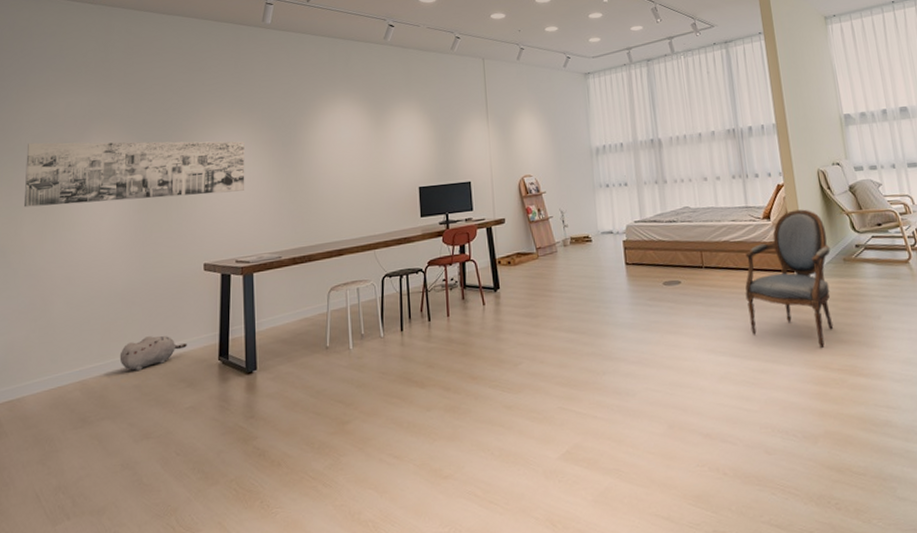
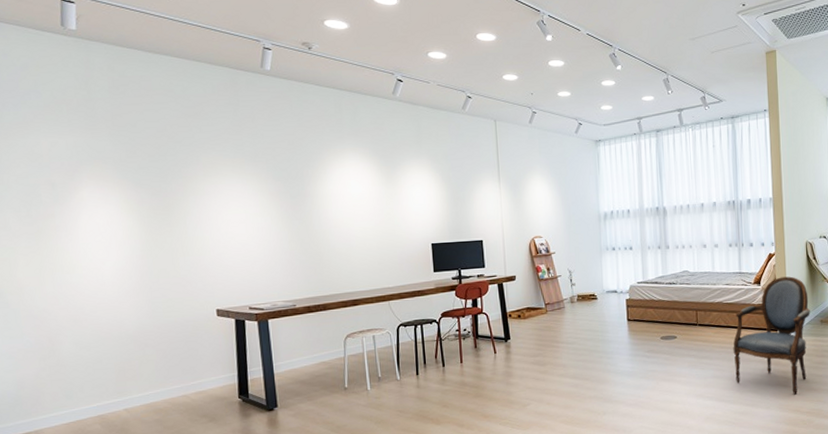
wall art: present [23,141,245,208] -> none [10,183,253,249]
plush toy: present [119,335,187,371] -> none [137,375,206,407]

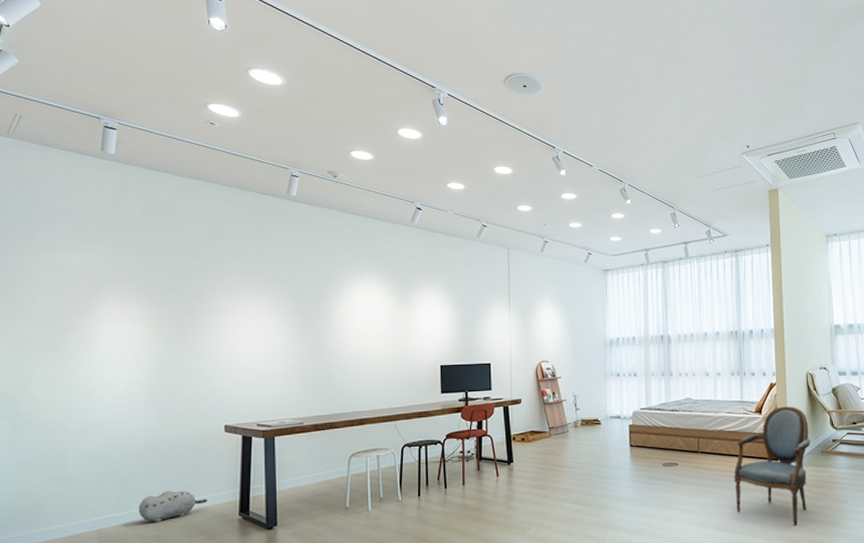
plush toy: none [137,375,206,407] -> present [138,490,207,522]

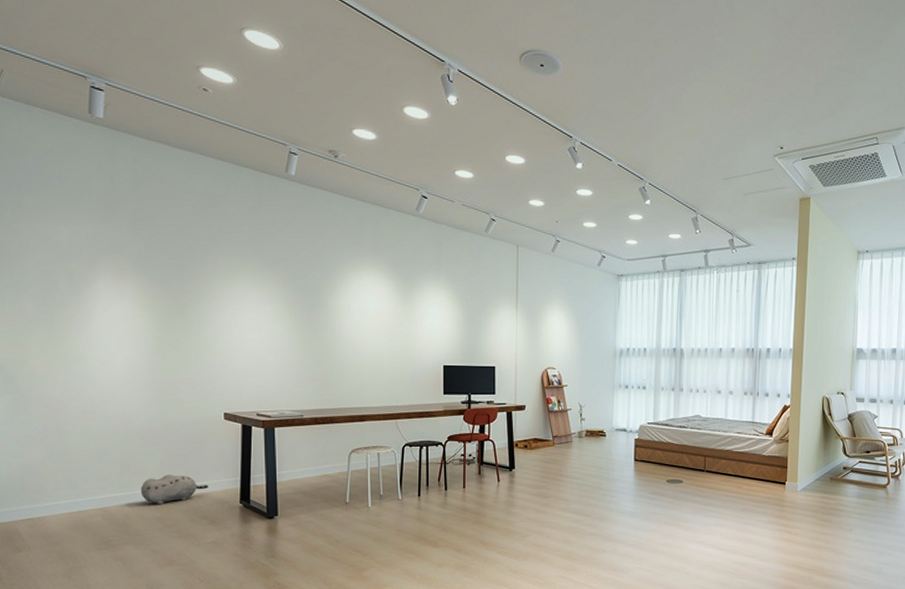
armchair: present [734,406,811,526] -> none [738,430,821,550]

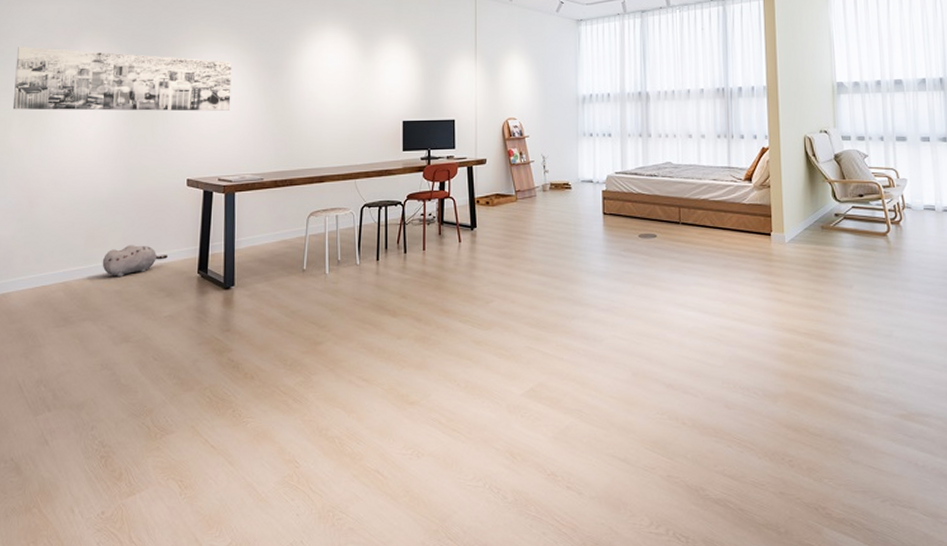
wall art: none [28,269,266,347] -> present [12,46,232,111]

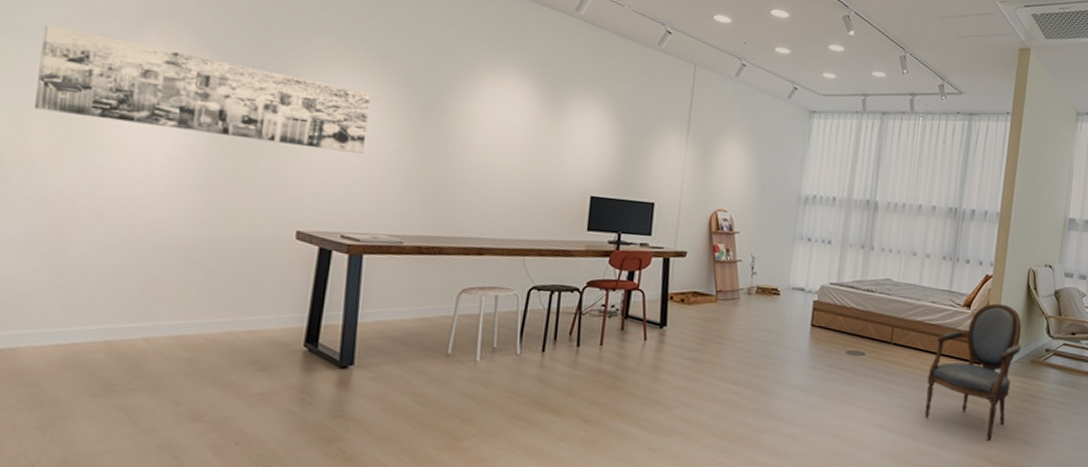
plush toy: present [102,245,168,277] -> none [165,303,263,341]
armchair: none [719,174,809,311] -> present [924,303,1022,441]

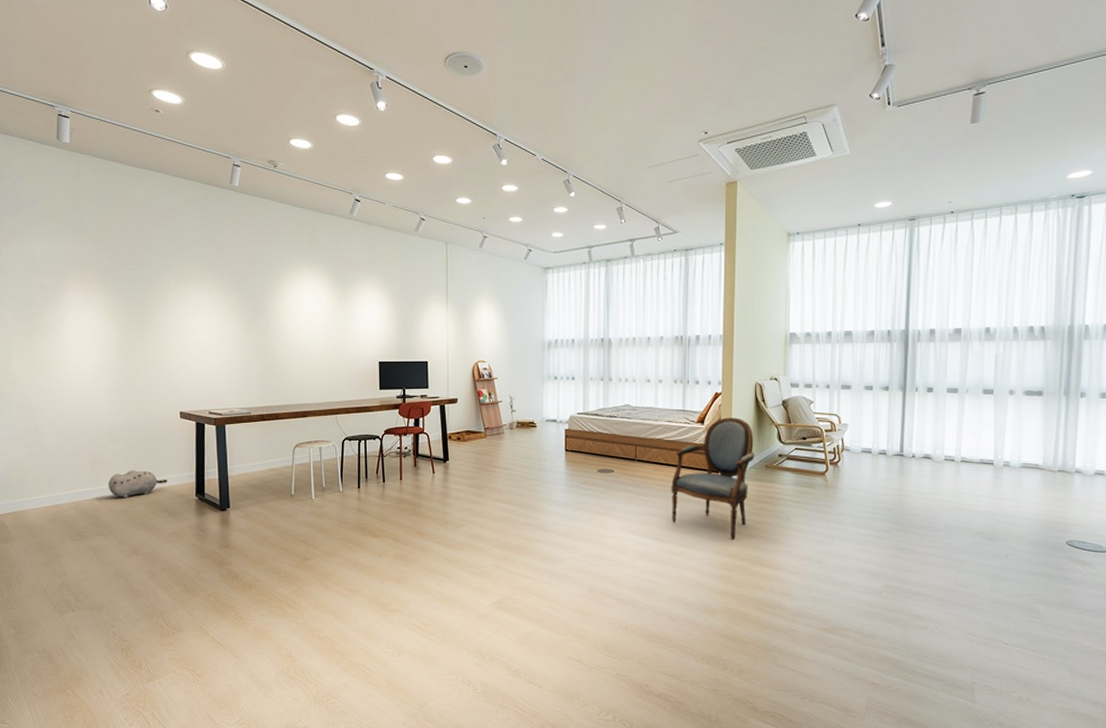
wall art: present [33,25,371,154] -> none [8,284,216,349]
plush toy: none [165,303,263,341] -> present [108,470,167,498]

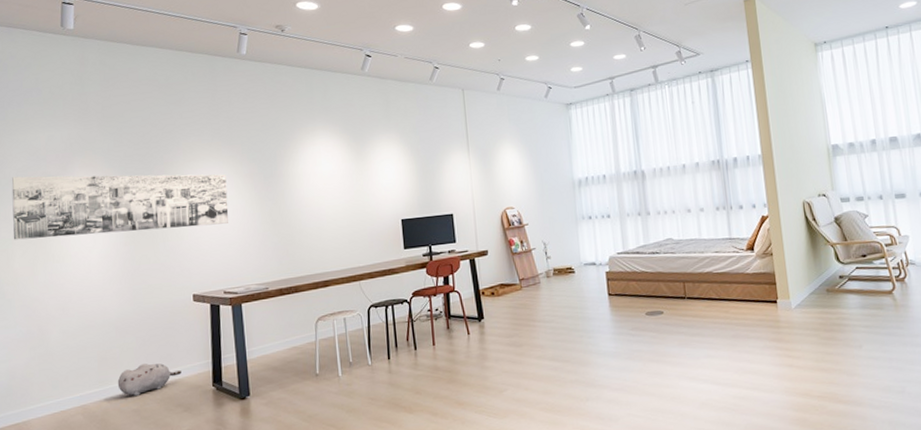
wall art: none [8,284,216,349] -> present [11,174,229,240]
armchair: present [671,417,755,539] -> none [727,240,815,376]

